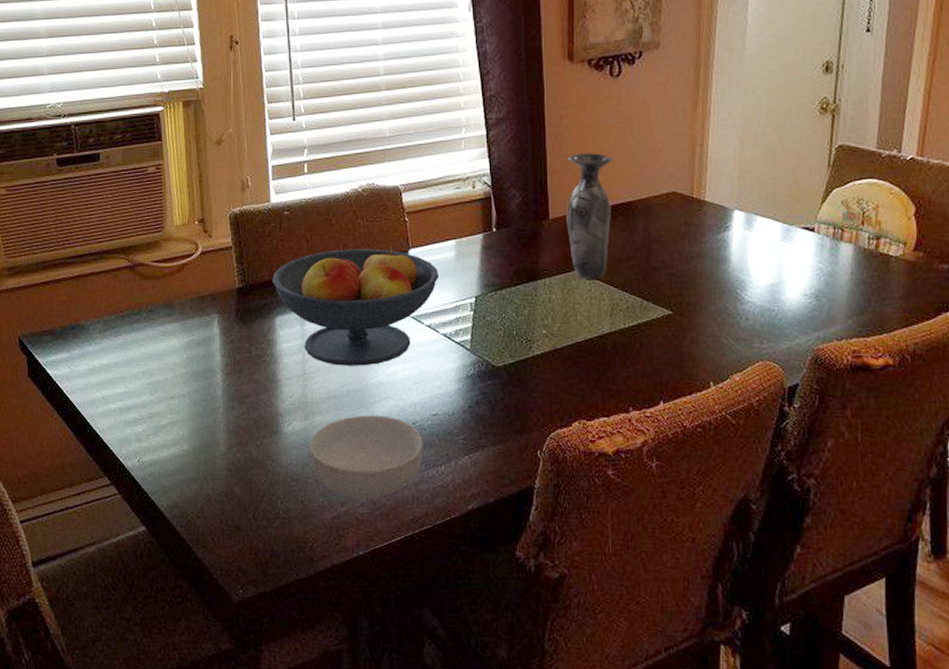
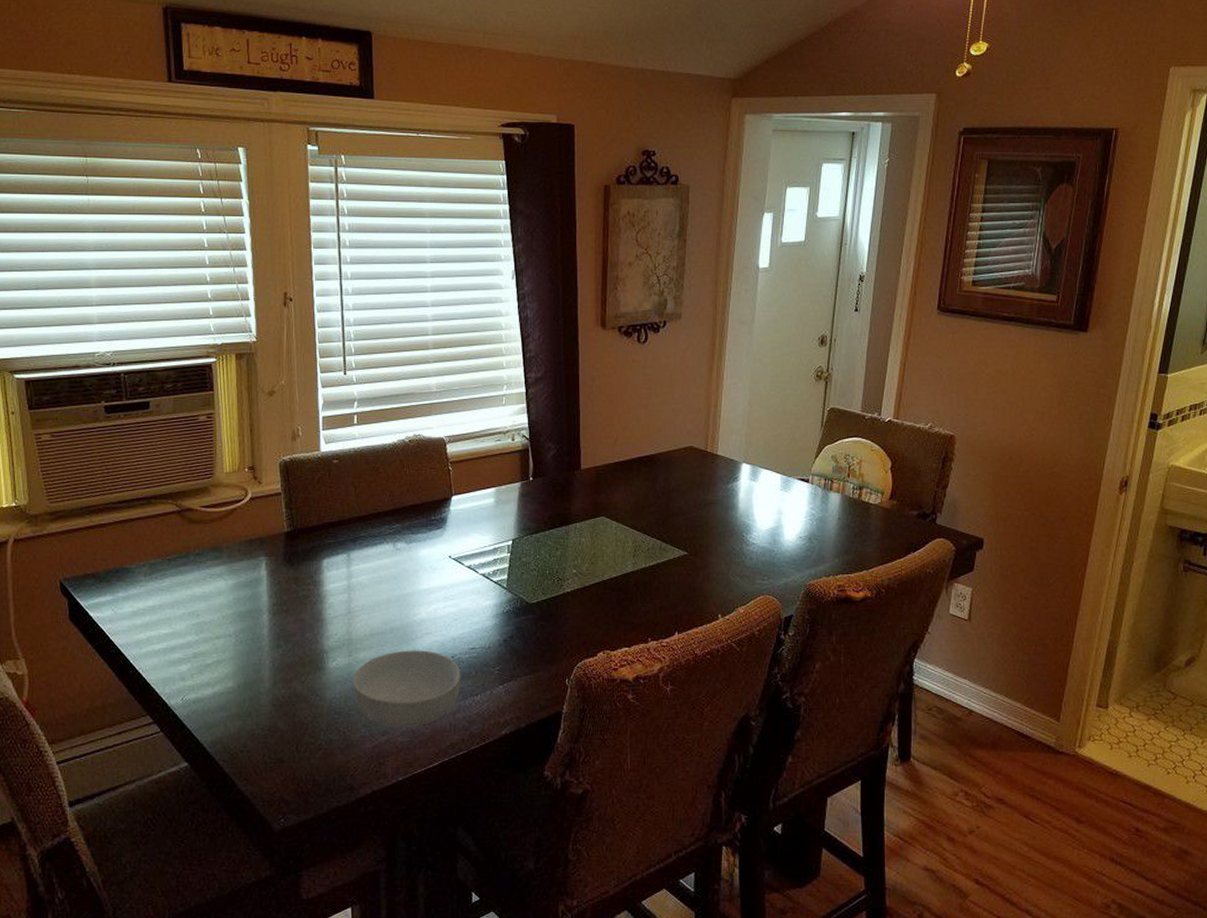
fruit bowl: present [272,246,440,366] -> none [320,493,480,605]
vase: present [566,153,613,279] -> none [596,411,638,524]

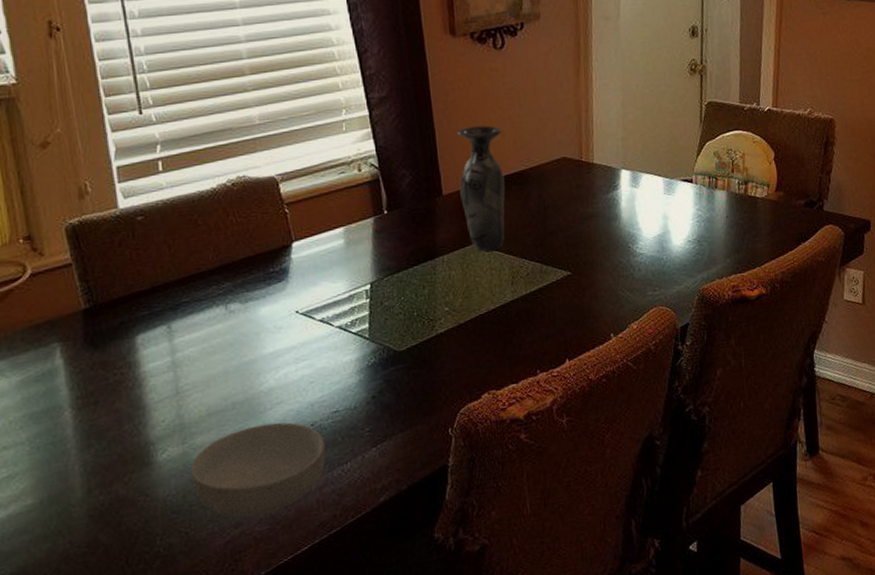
vase: none [596,411,638,524] -> present [457,125,505,252]

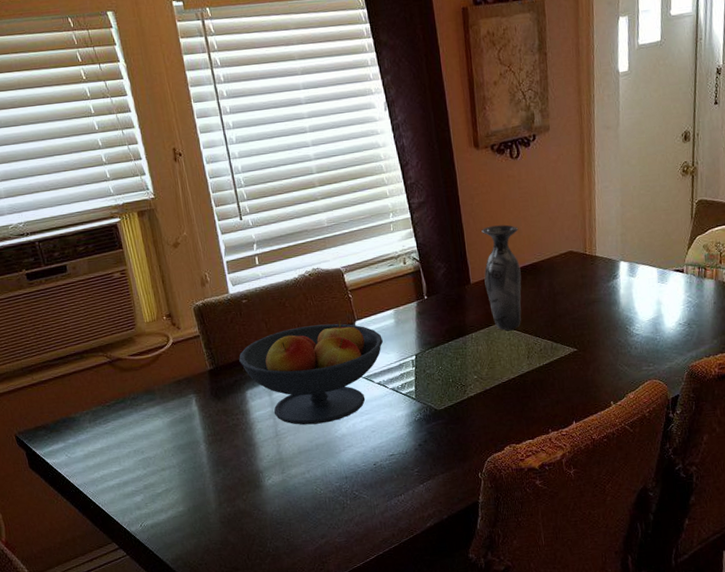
fruit bowl: none [128,241,329,378] -> present [239,320,384,425]
cereal bowl: present [189,422,326,517] -> none [288,461,386,531]

